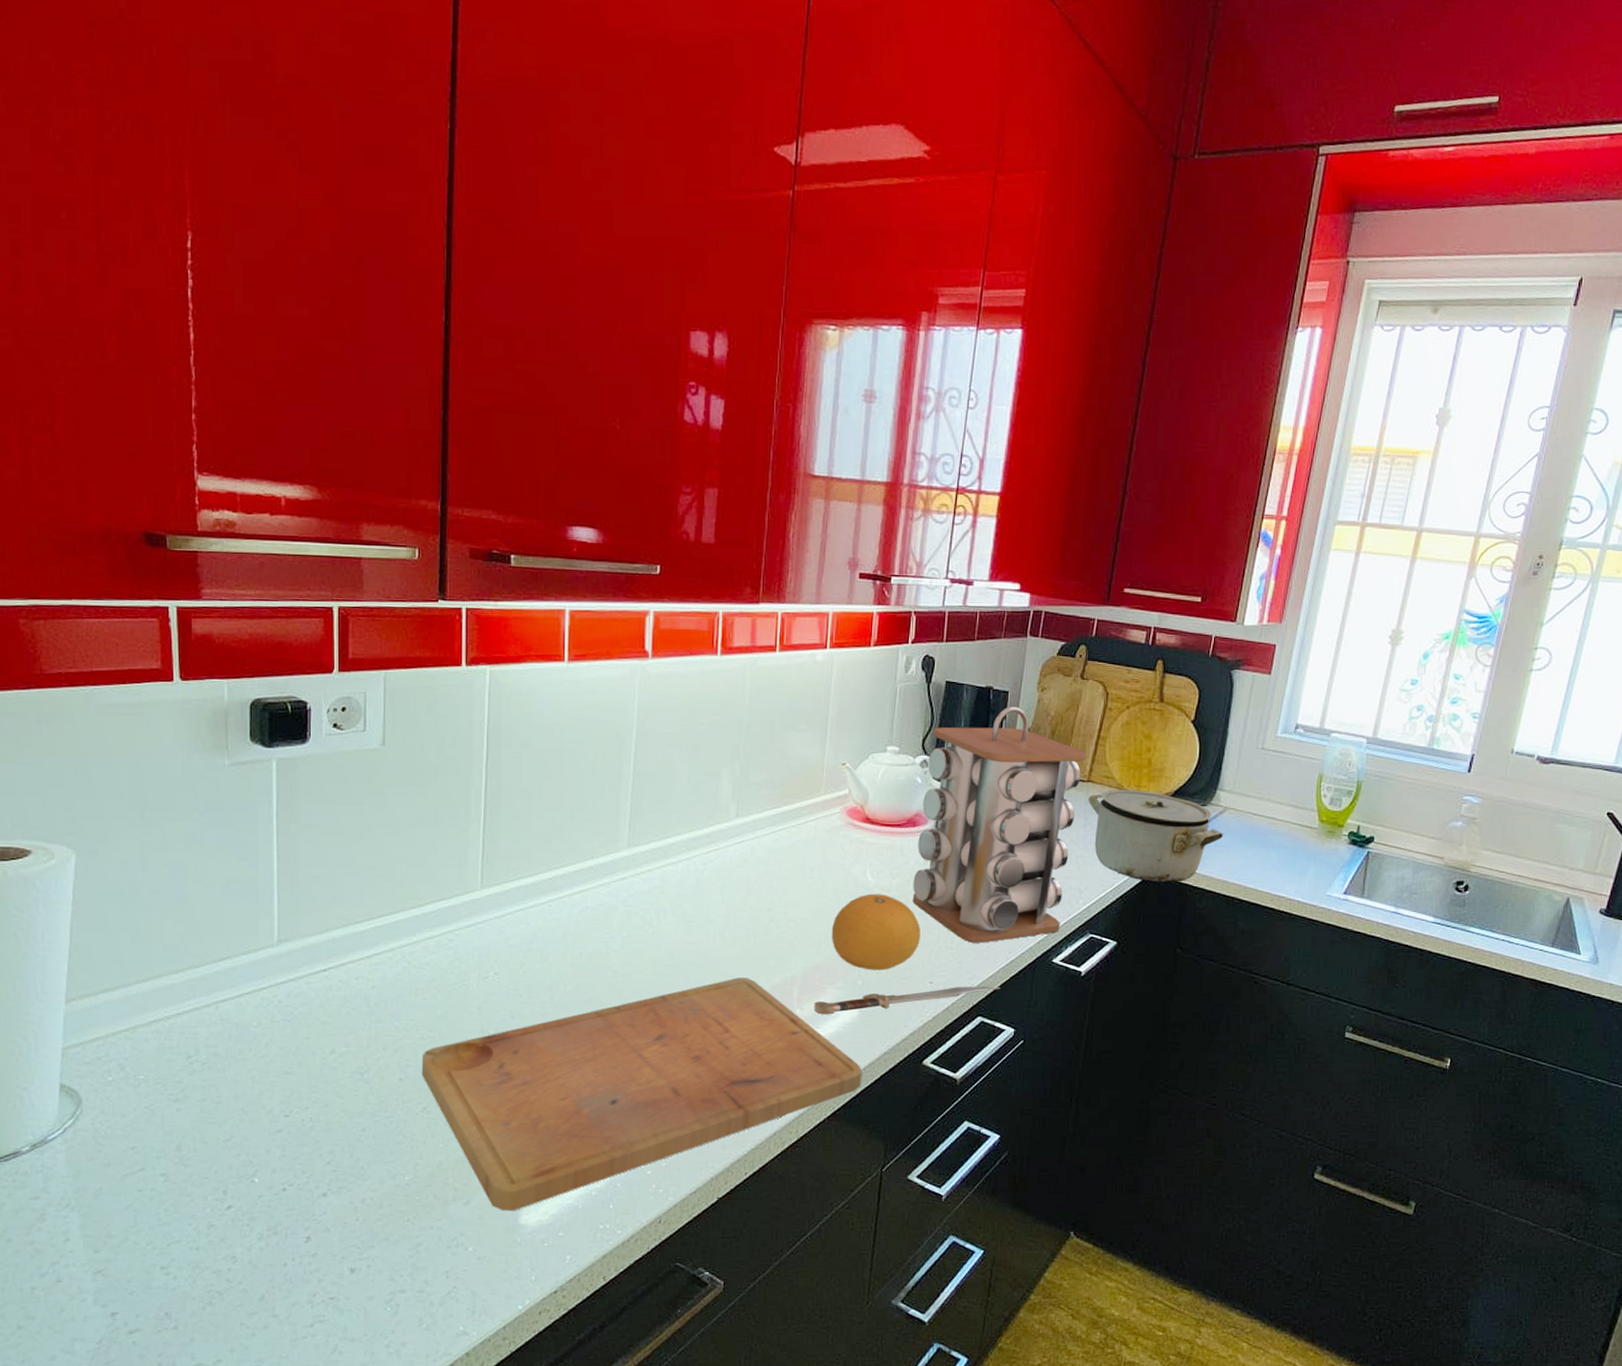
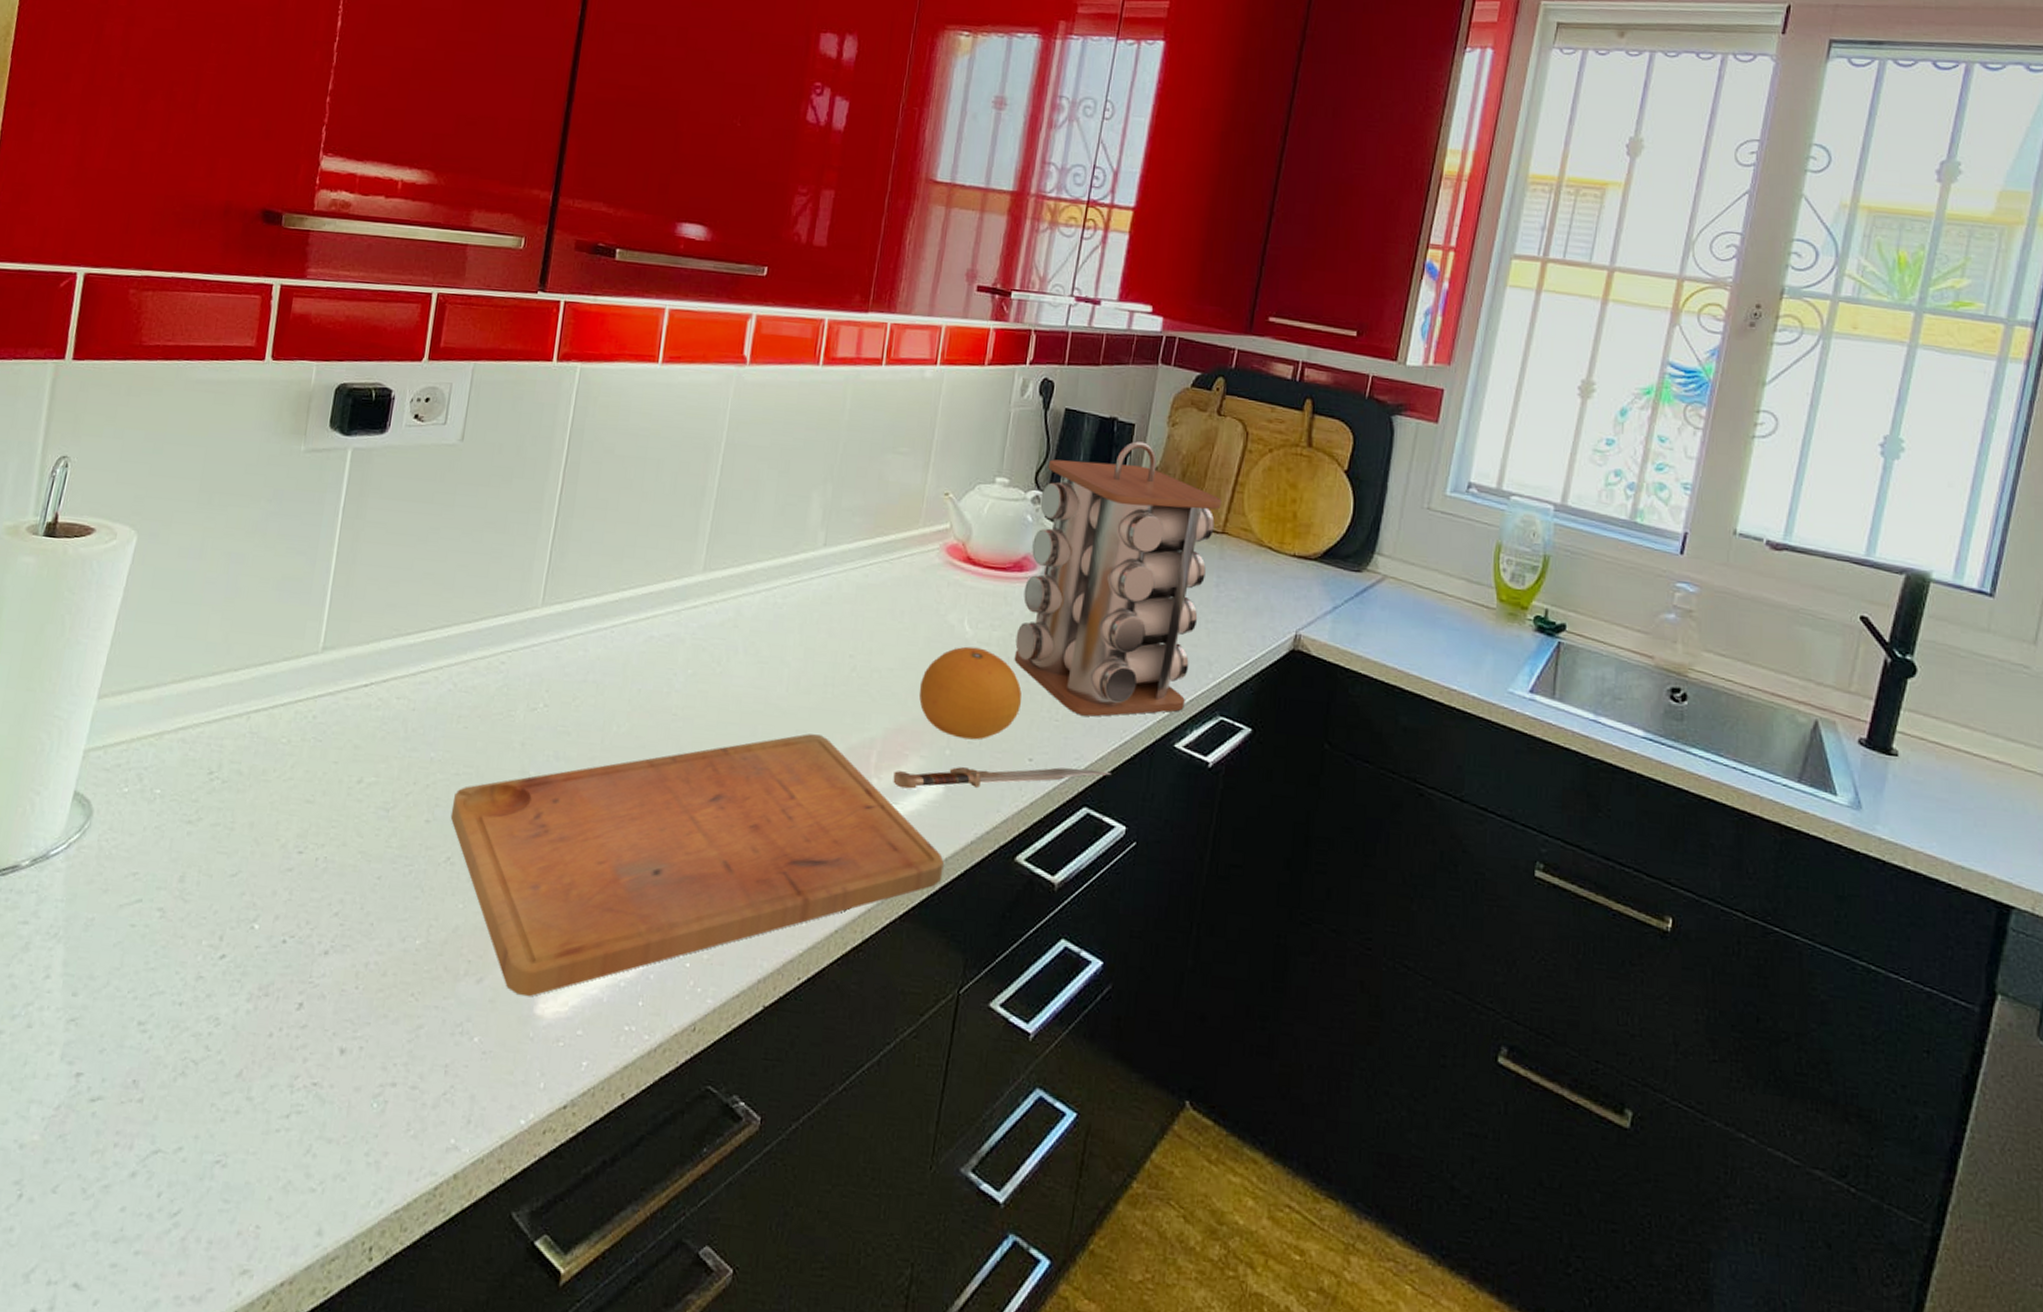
cooking pot: present [1088,789,1223,883] -> none [1222,544,1381,663]

